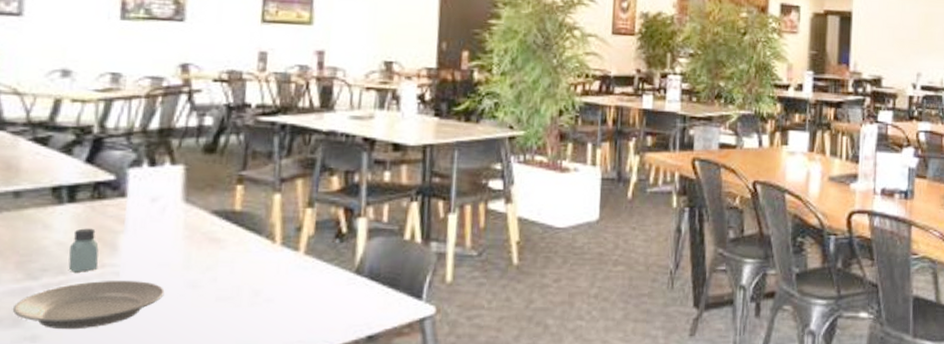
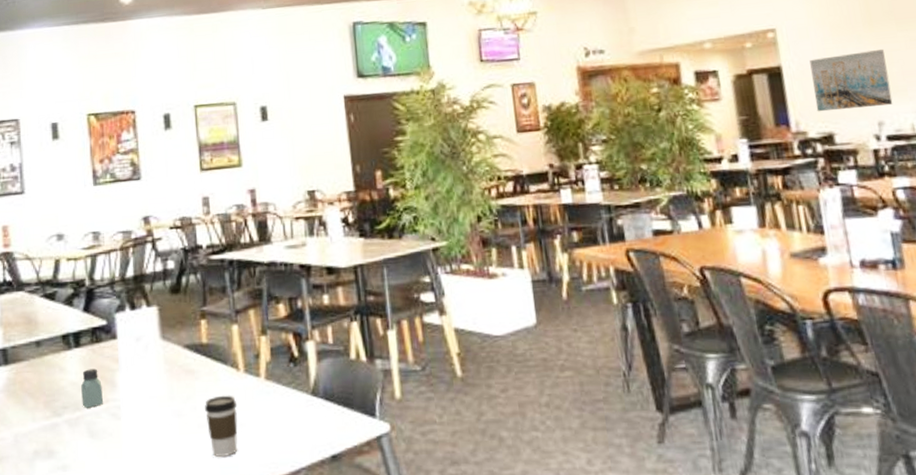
plate: present [12,281,165,330] -> none [46,413,157,459]
coffee cup: none [227,268,268,334] -> present [205,395,238,458]
wall art: none [872,10,933,60] -> present [810,48,893,112]

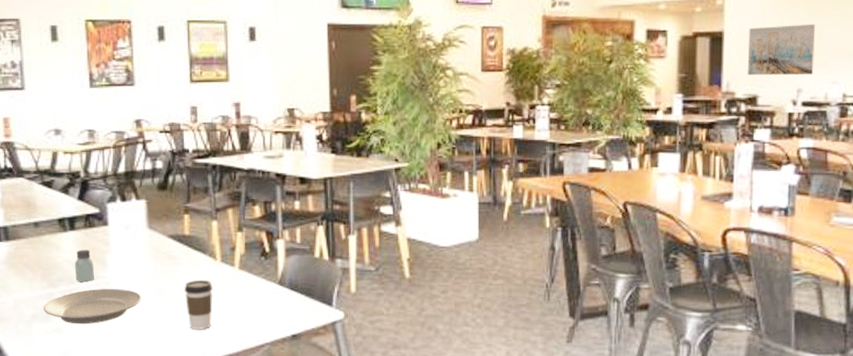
plate: none [46,413,157,459] -> present [43,289,141,324]

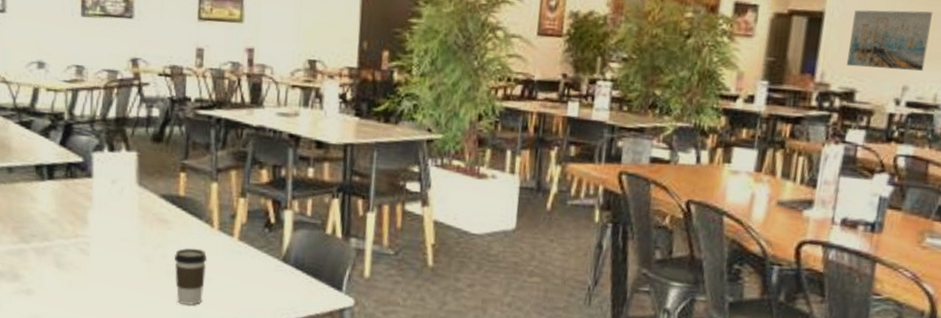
plate: present [43,289,141,324] -> none [12,248,125,288]
saltshaker: present [75,249,95,282] -> none [51,202,73,240]

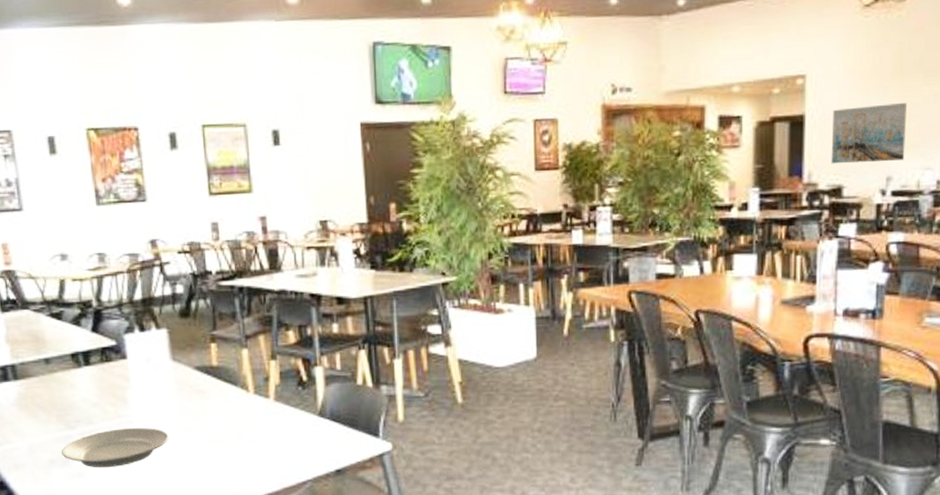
plate: none [12,248,125,288] -> present [61,428,169,468]
coffee cup: present [174,248,208,306] -> none [215,414,248,469]

